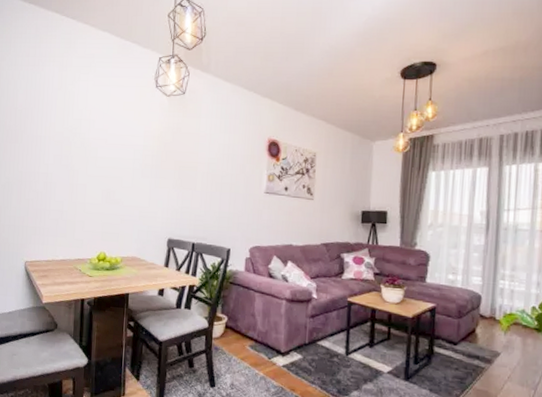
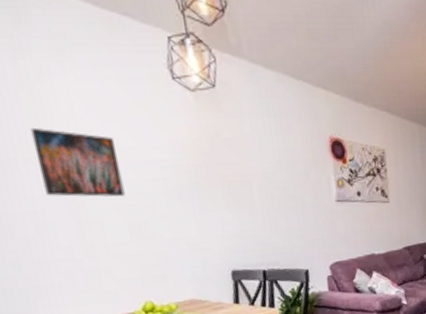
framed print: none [56,116,108,170] -> present [30,127,125,197]

